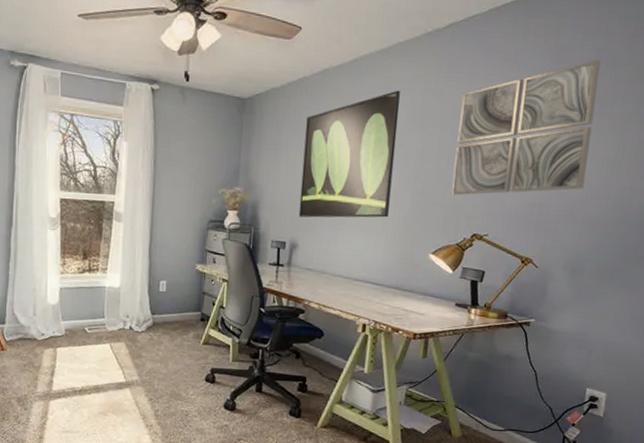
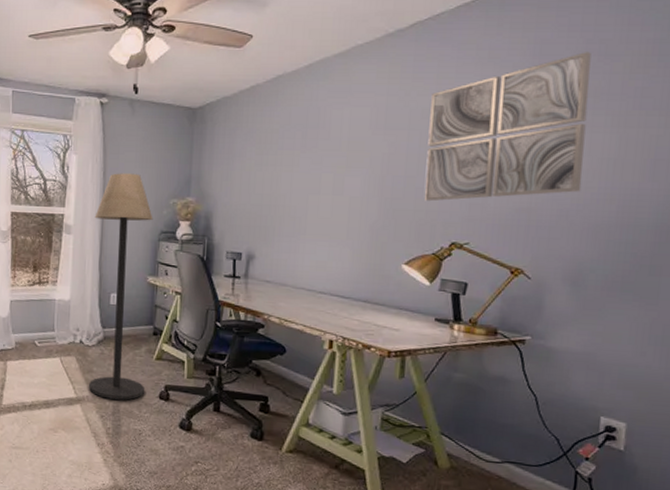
floor lamp: none [138,161,202,383] -> present [89,173,153,400]
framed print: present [298,90,400,218] -> none [255,93,361,228]

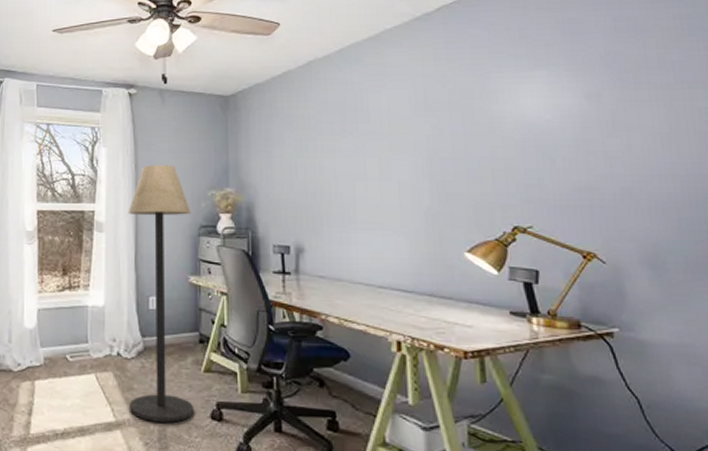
wall art: present [424,52,591,202] -> none [468,29,640,184]

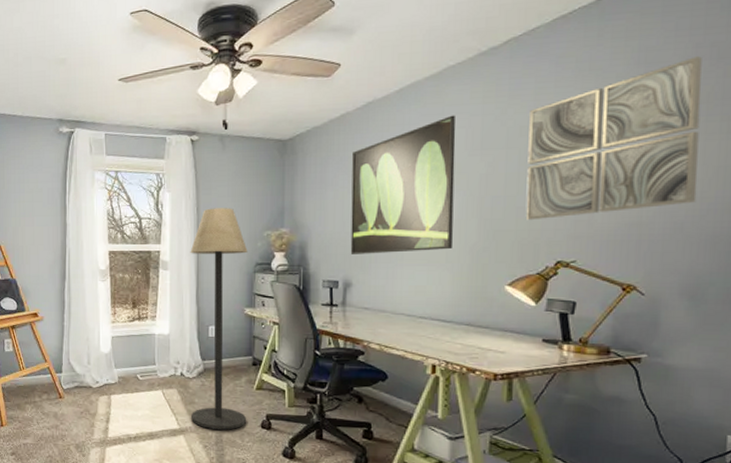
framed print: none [297,76,406,217] -> present [350,115,456,254]
wall art: none [468,29,640,184] -> present [526,56,702,221]

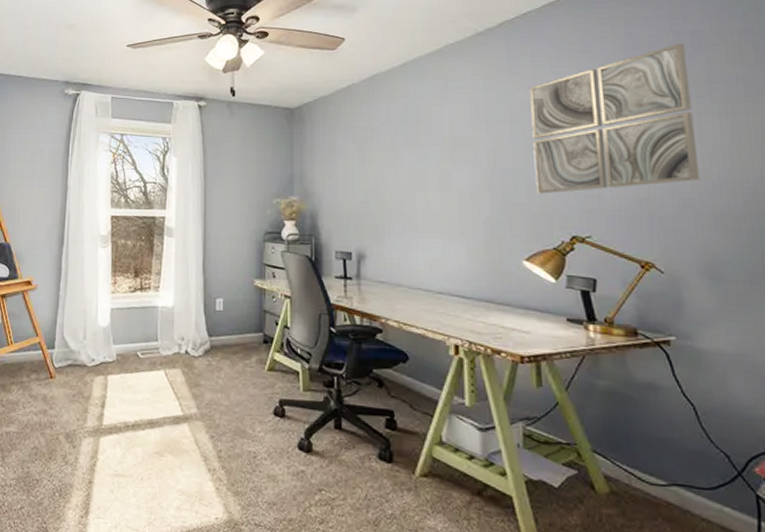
floor lamp: present [190,208,248,430] -> none [196,174,257,418]
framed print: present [350,115,456,254] -> none [360,89,466,225]

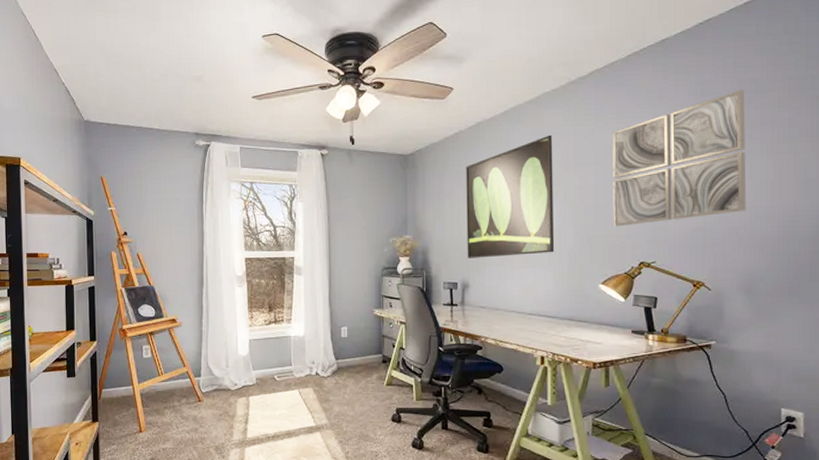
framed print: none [360,89,466,225] -> present [466,135,554,258]

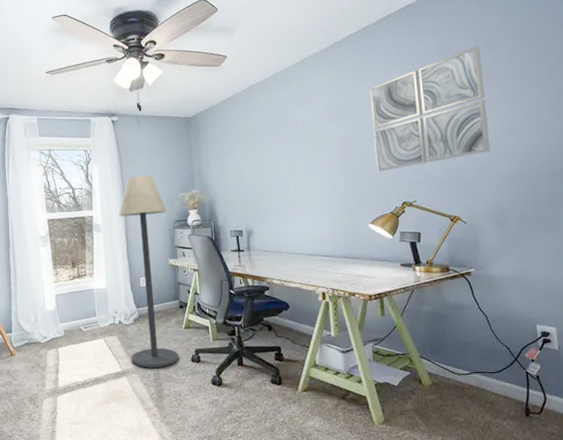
floor lamp: none [322,216,378,425] -> present [118,175,179,368]
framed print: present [466,135,554,258] -> none [243,93,326,208]

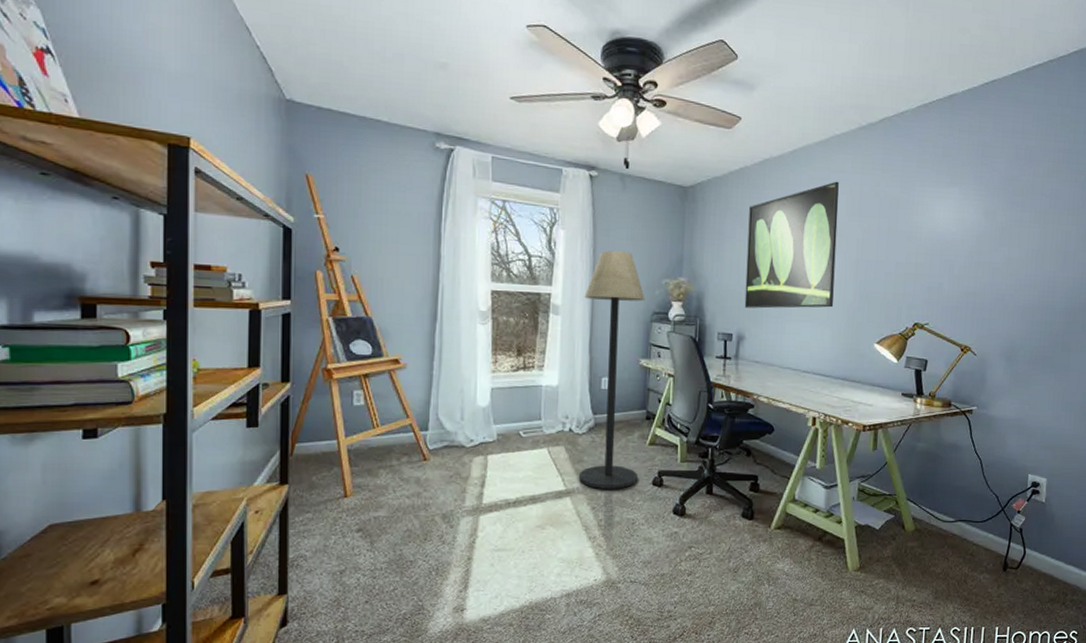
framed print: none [243,93,326,208] -> present [744,181,839,309]
wall art: present [370,46,491,172] -> none [892,156,1020,285]

